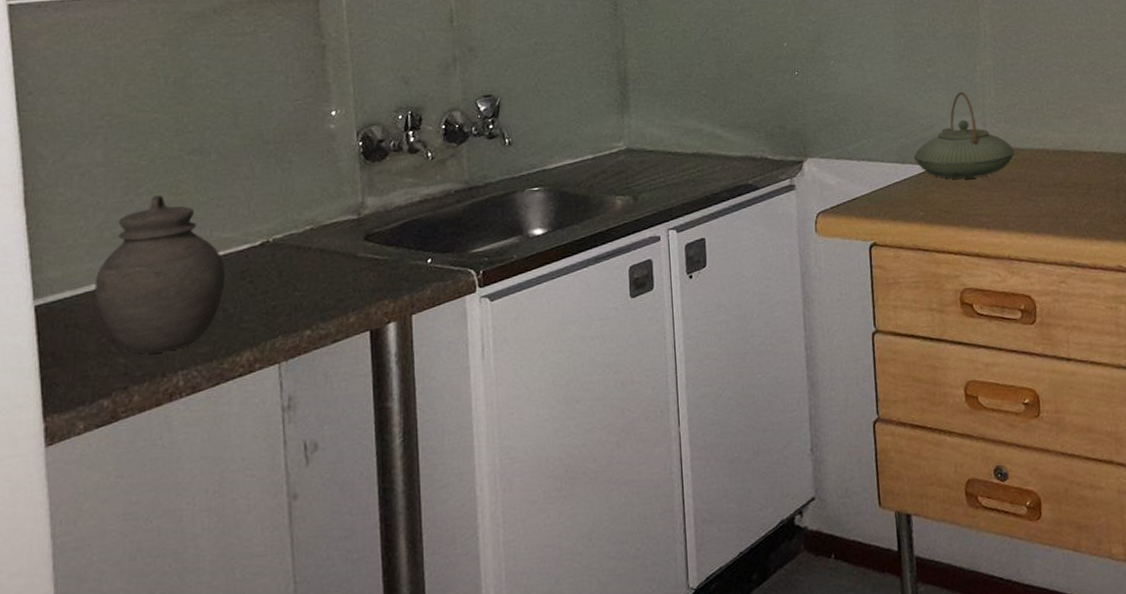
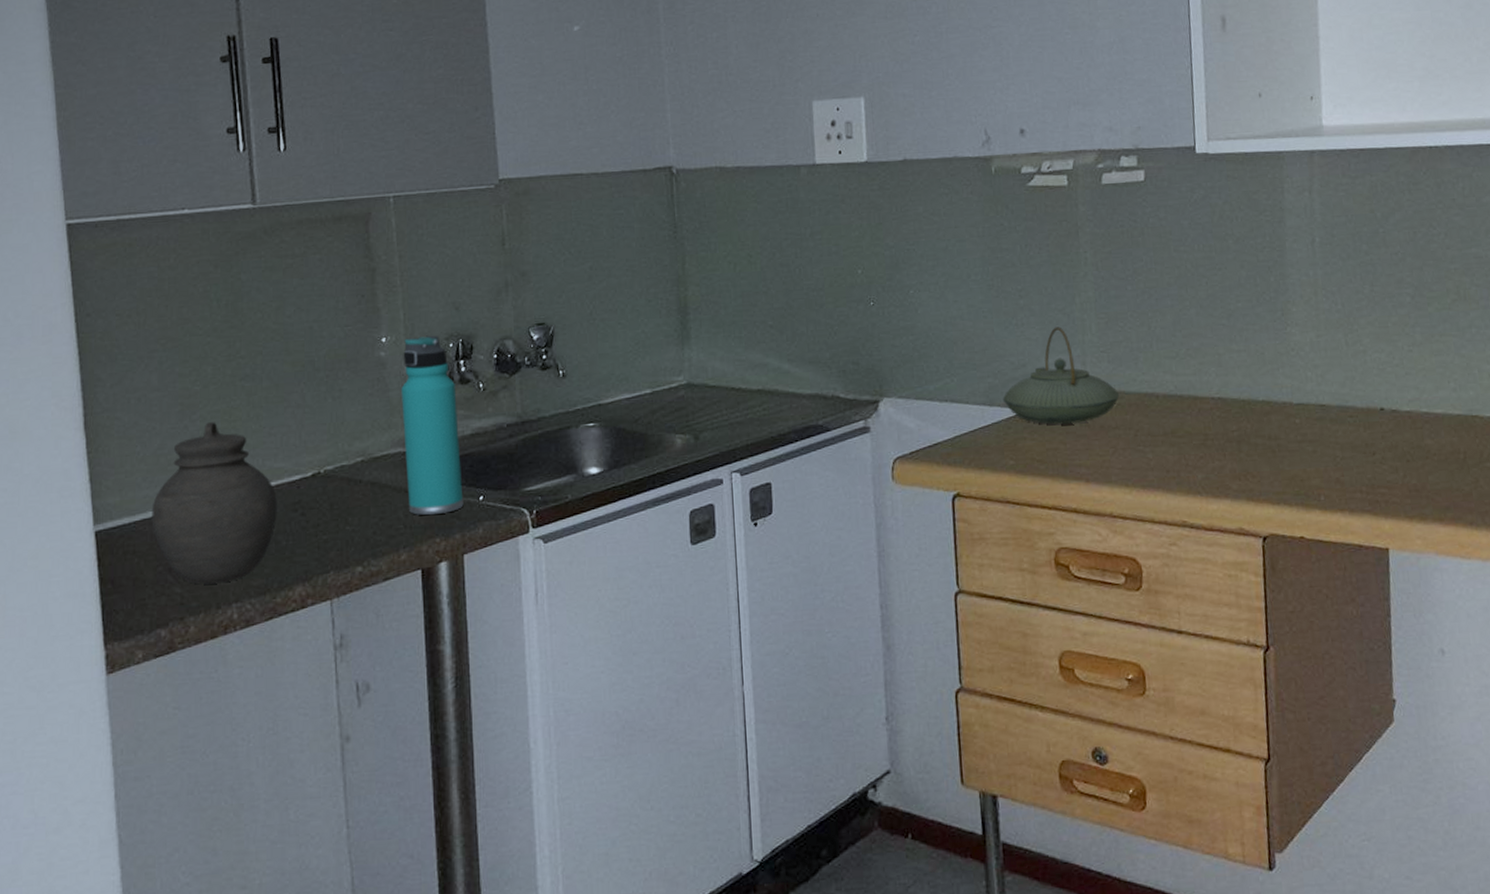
thermos bottle: none [351,108,412,279] -> present [401,335,464,515]

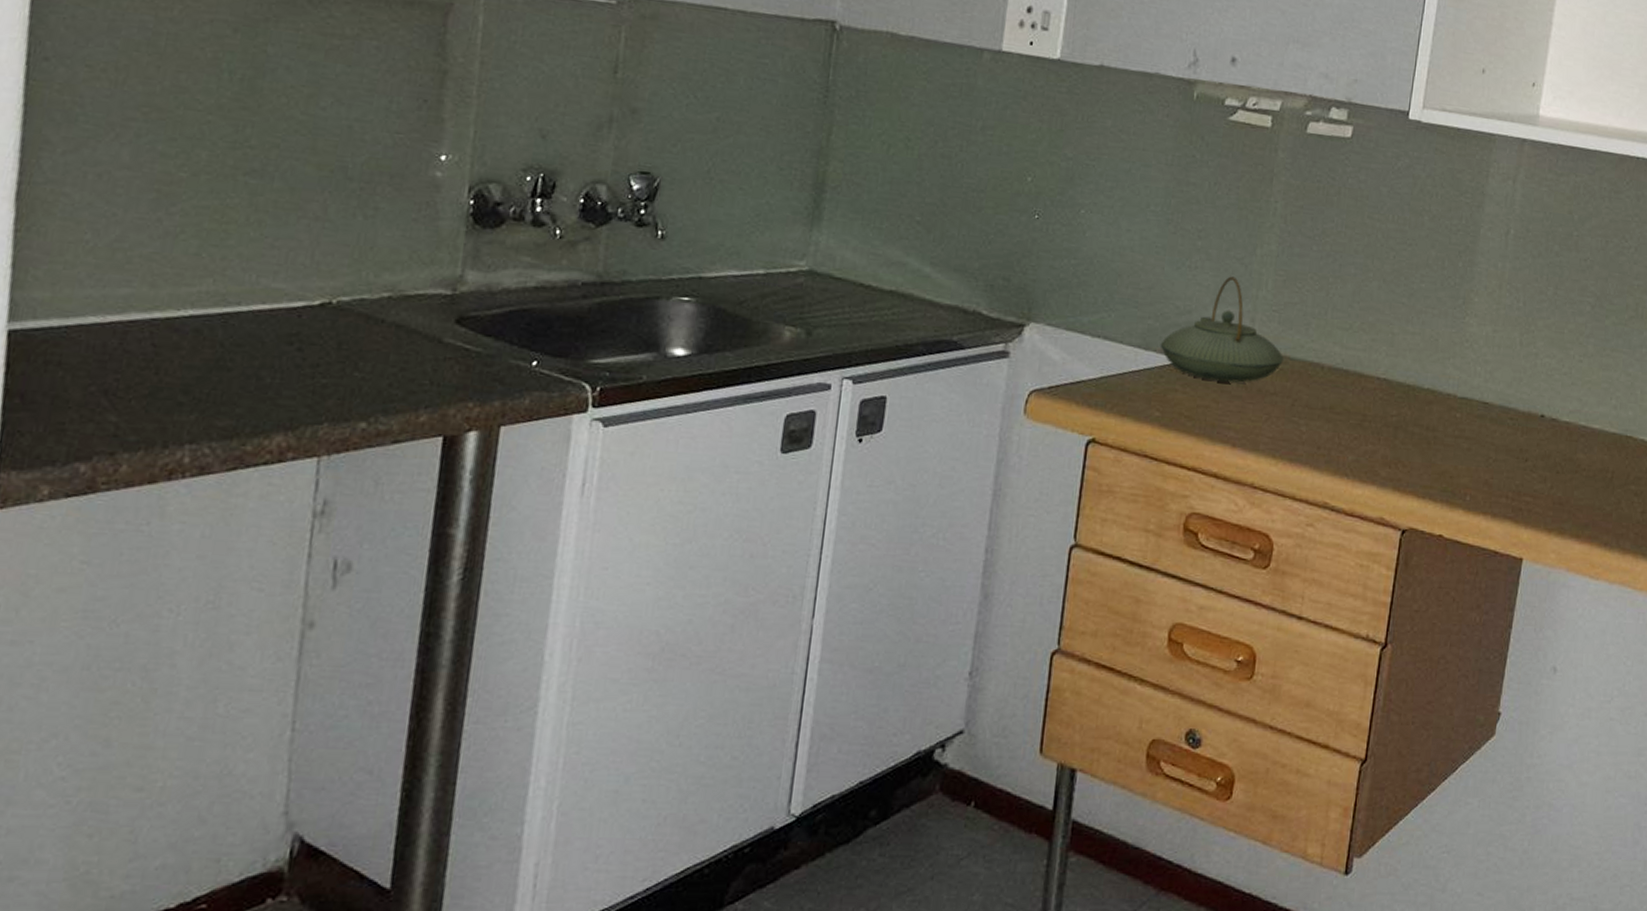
jar: present [151,422,277,585] -> none [90,219,269,418]
thermos bottle: present [401,335,464,515] -> none [440,160,526,375]

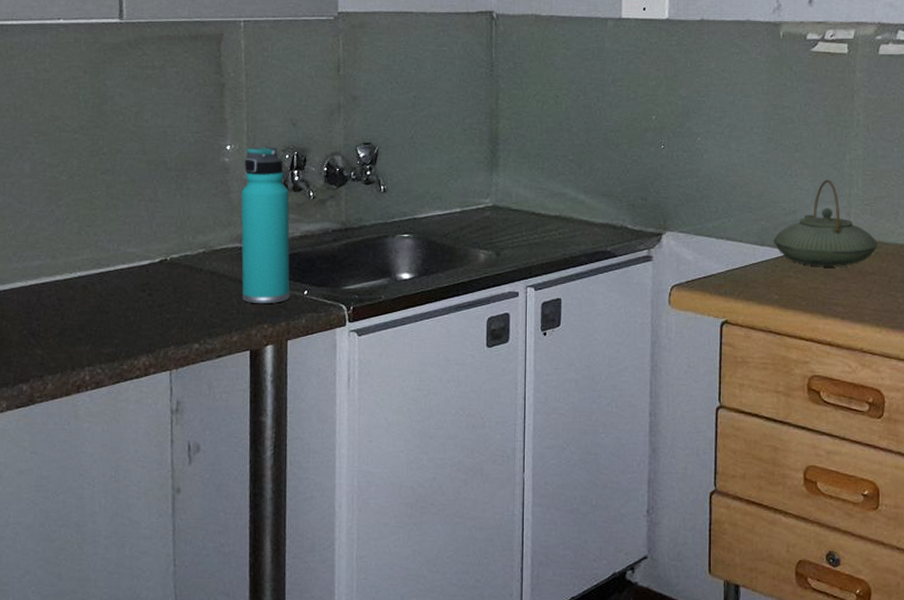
thermos bottle: none [440,160,526,375] -> present [241,146,290,303]

